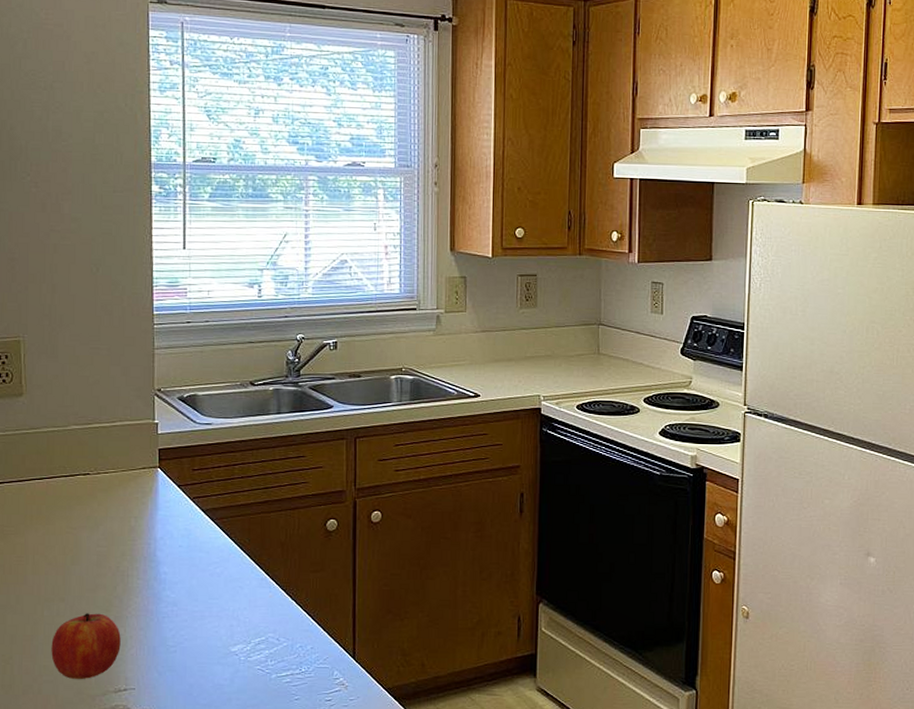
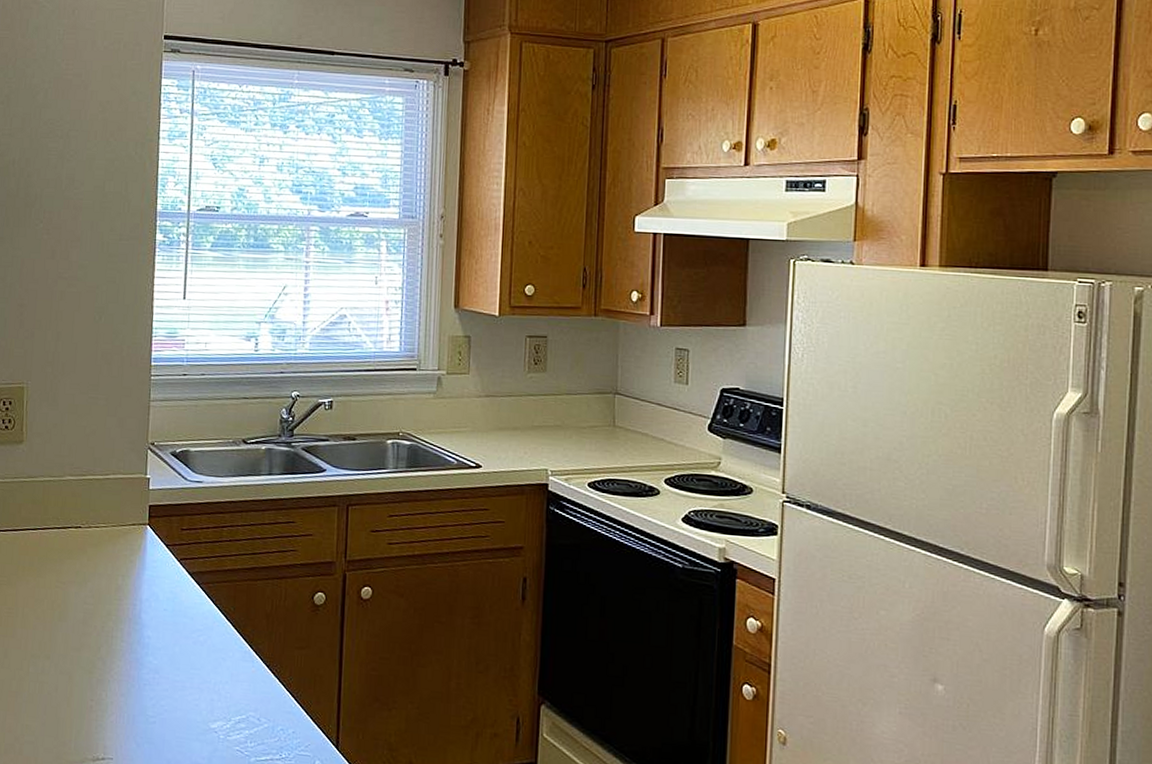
fruit: present [51,613,121,679] -> none [34,673,102,744]

